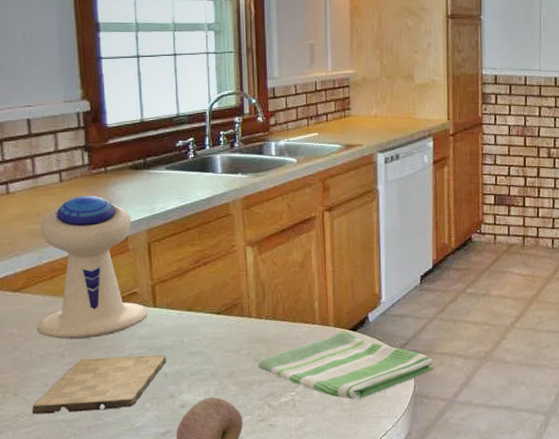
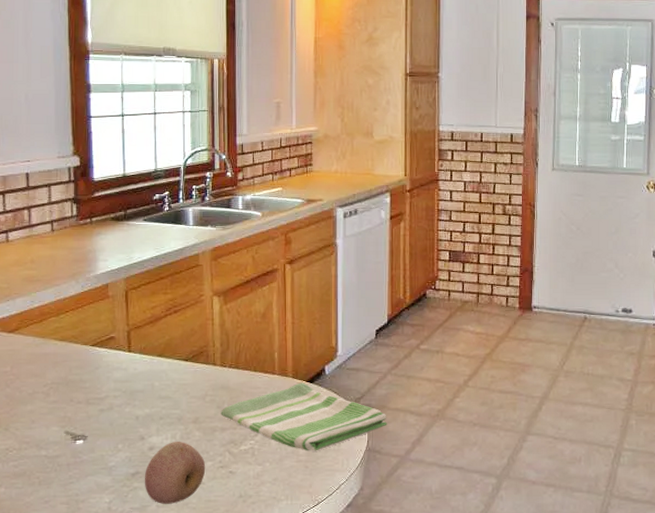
cutting board: present [32,354,166,415] -> none [20,397,138,449]
speaker: present [36,195,148,339] -> none [26,244,123,379]

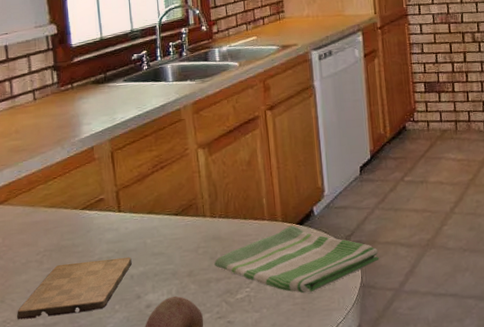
cutting board: none [20,397,138,449] -> present [17,256,132,320]

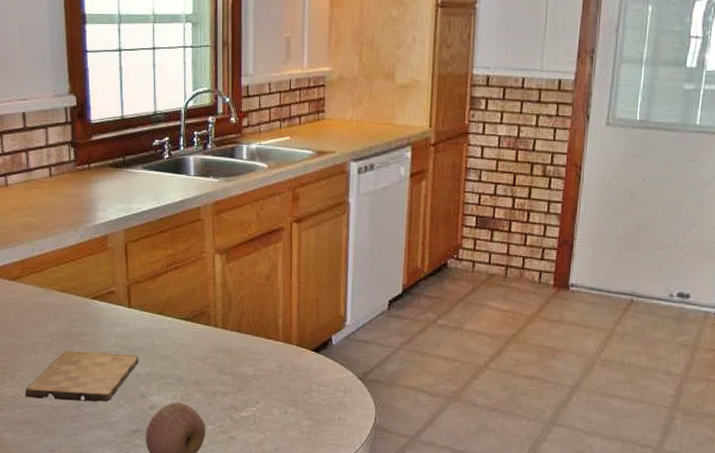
dish towel: present [214,225,379,293] -> none [222,351,397,424]

